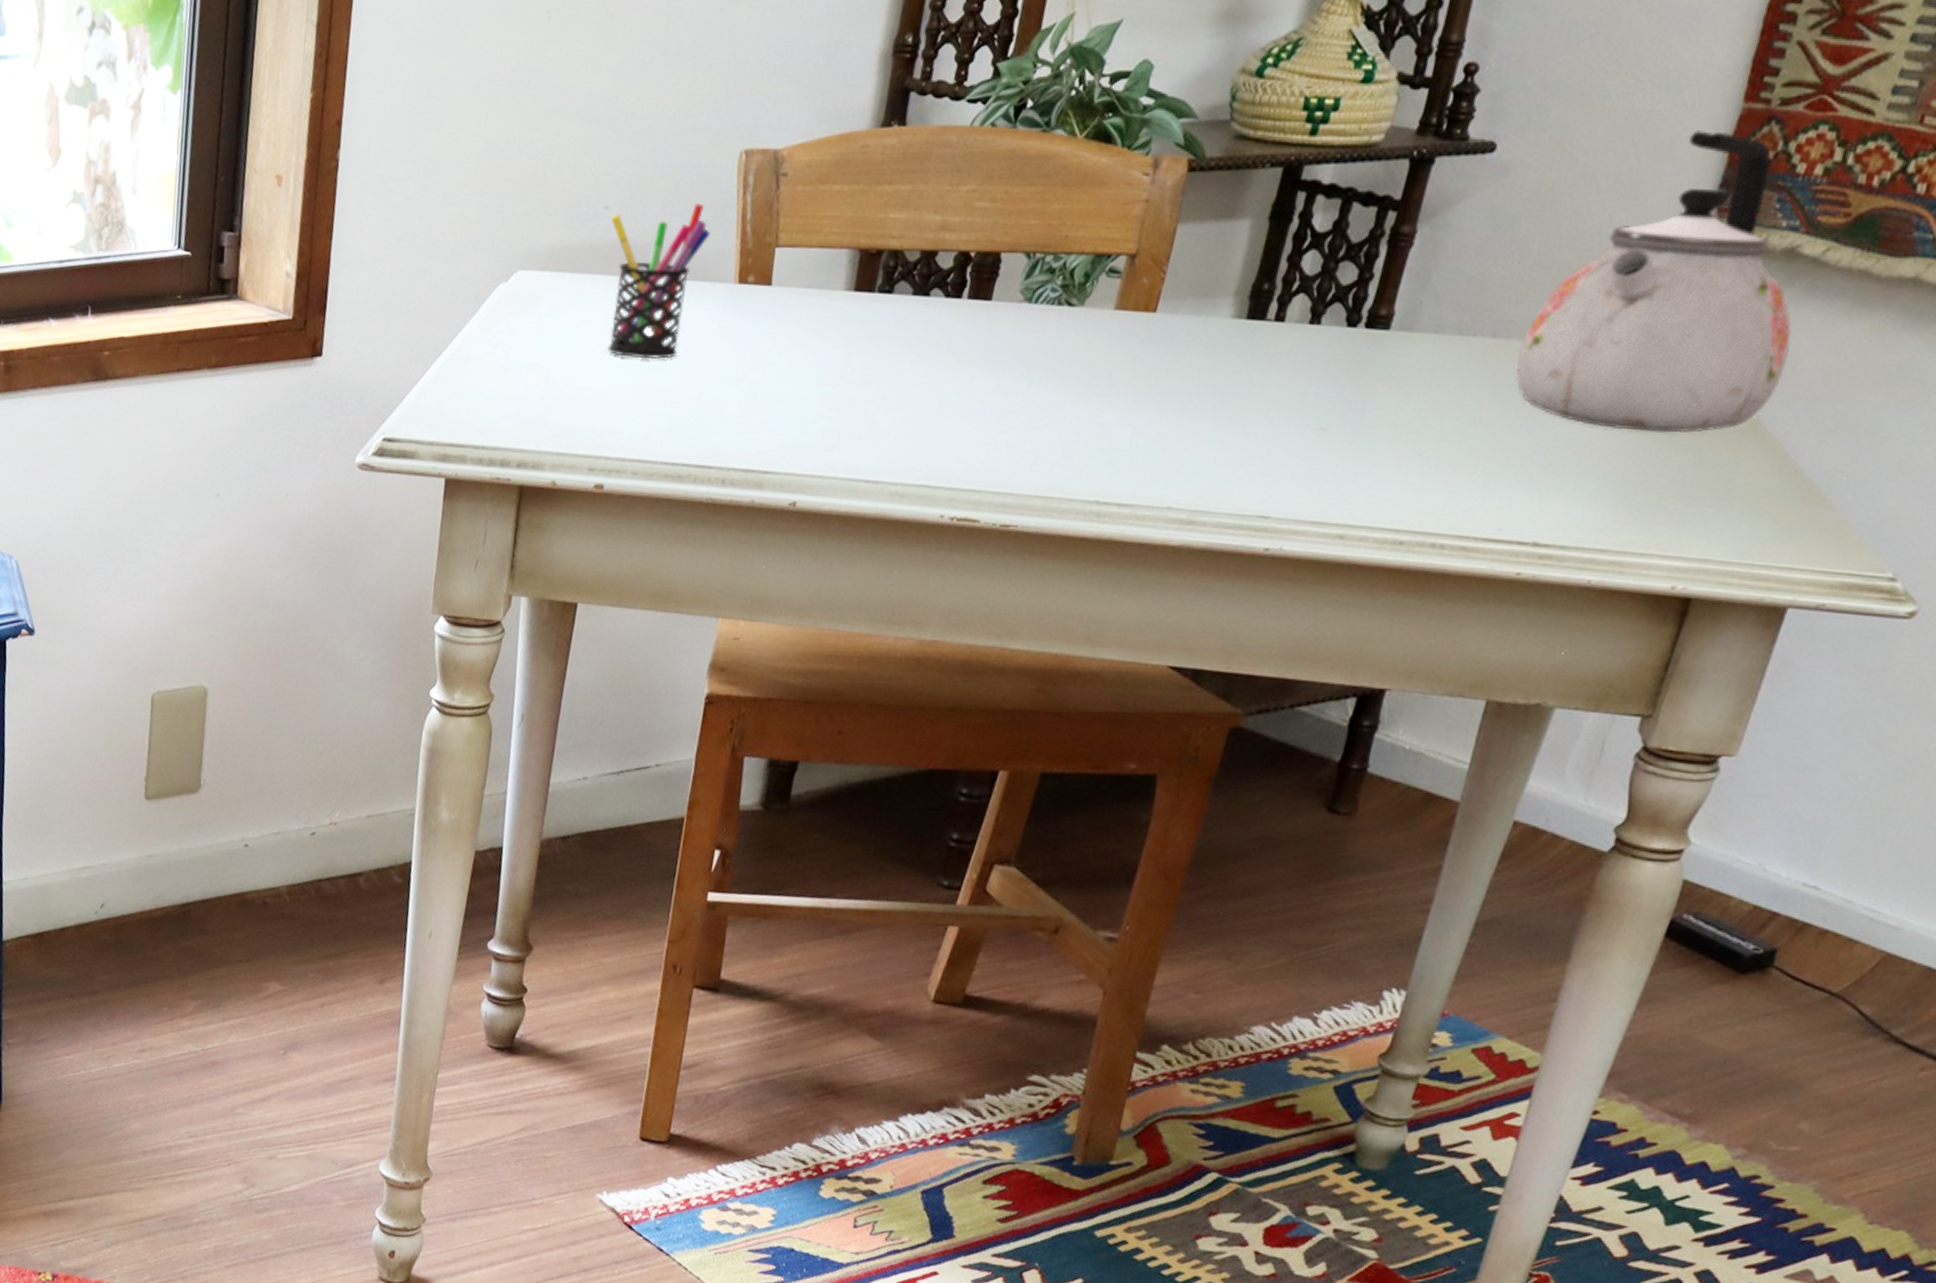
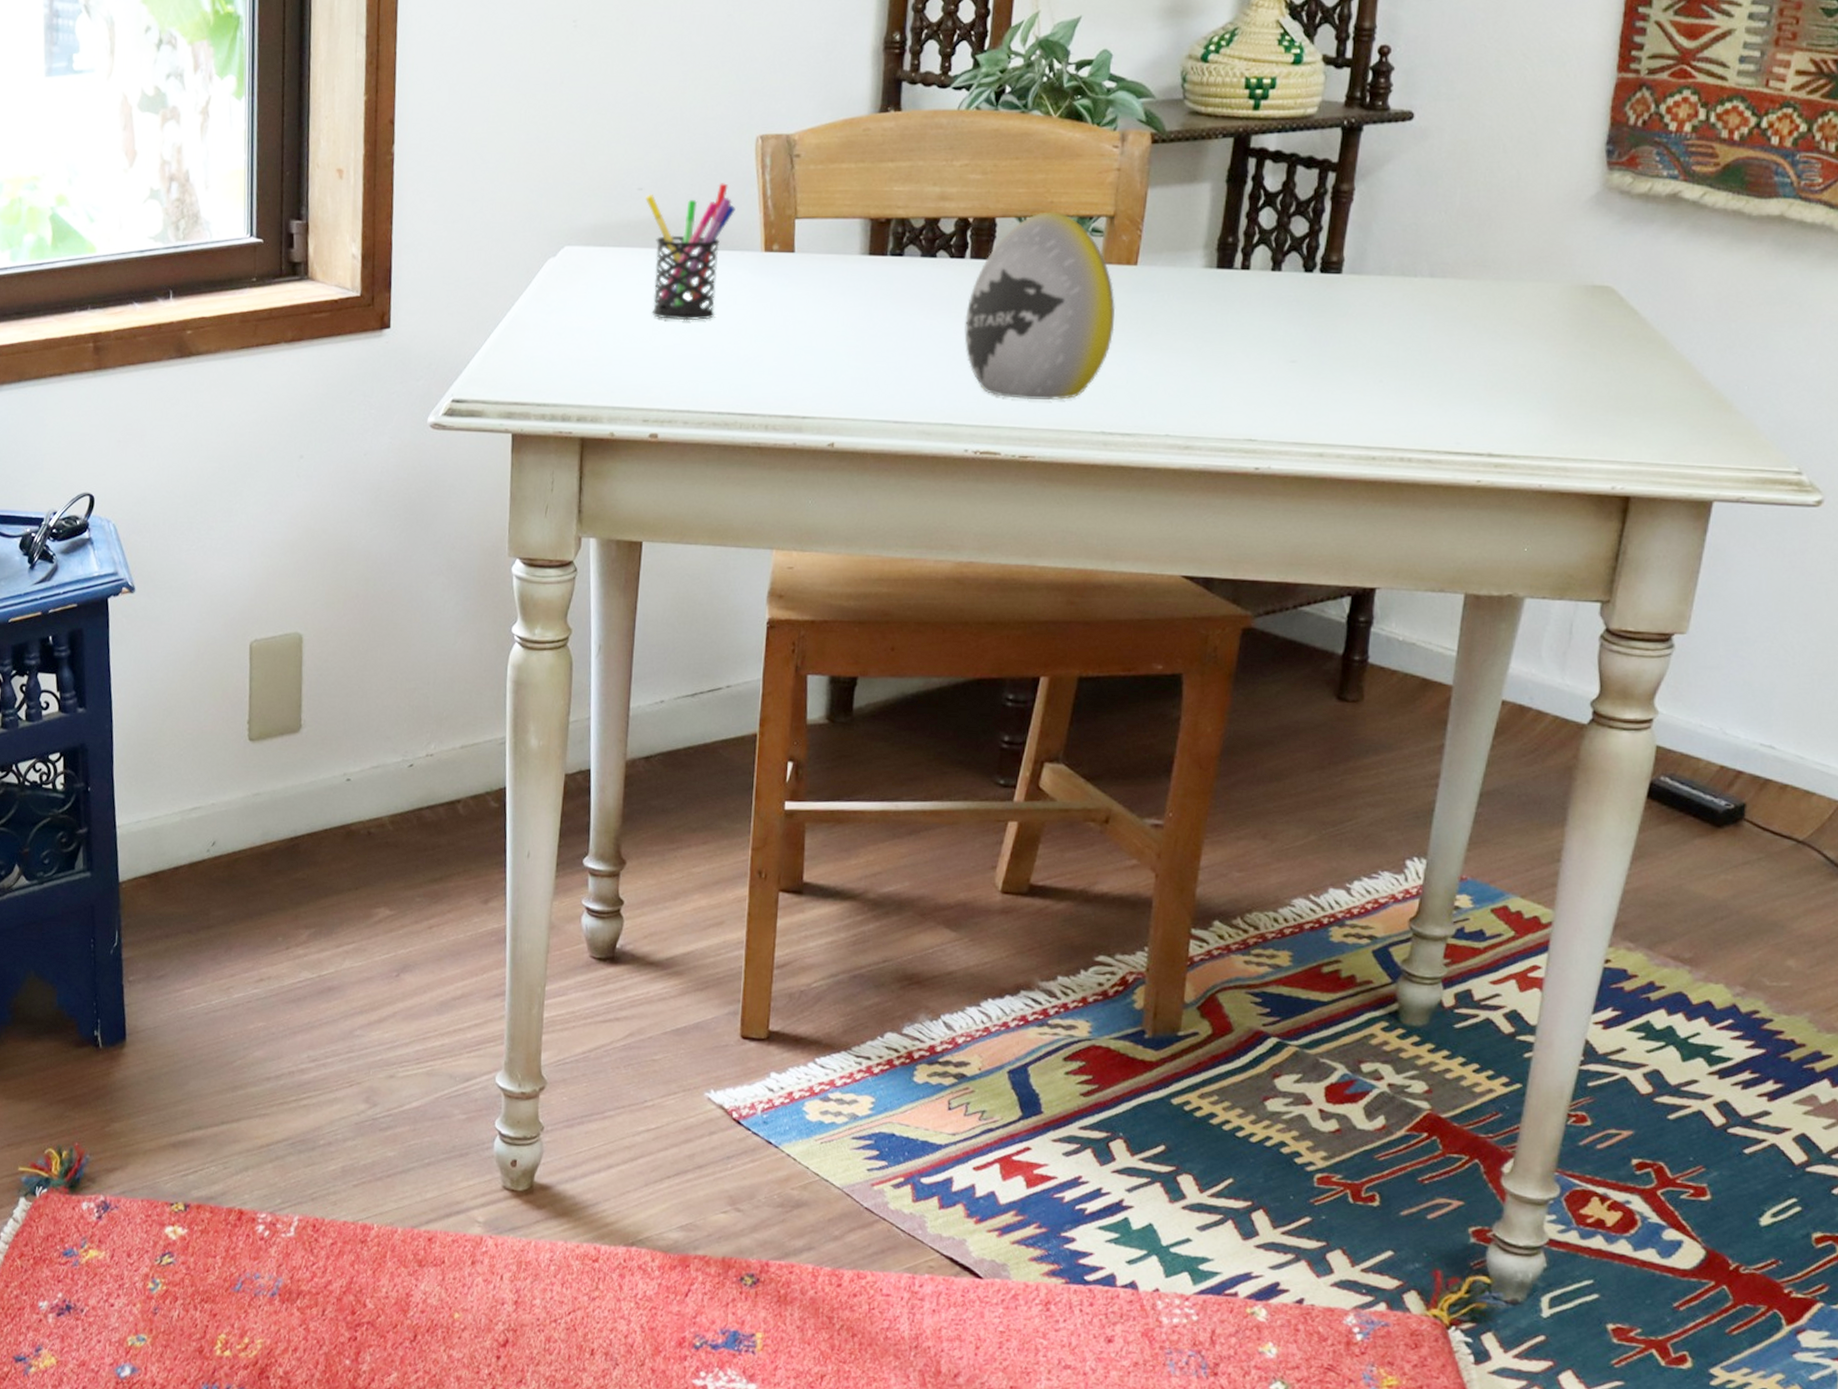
decorative egg: none [952,247,1127,464] -> present [964,212,1116,401]
kettle: present [1515,131,1792,434] -> none [1453,97,1684,354]

